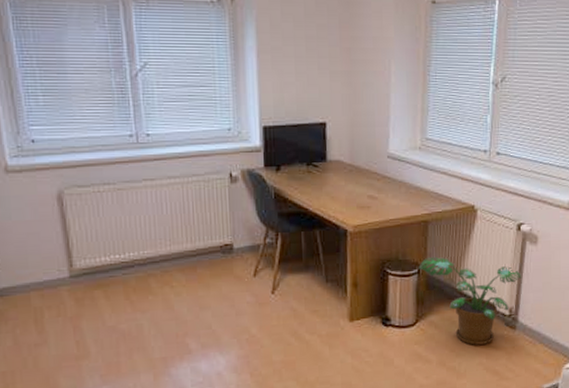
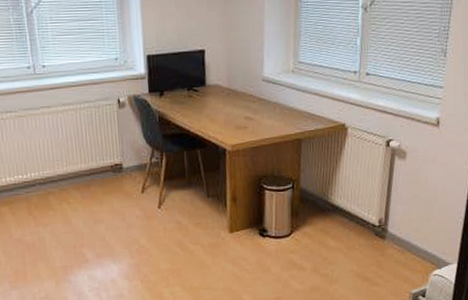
potted plant: present [419,256,522,345] -> none [293,172,391,254]

